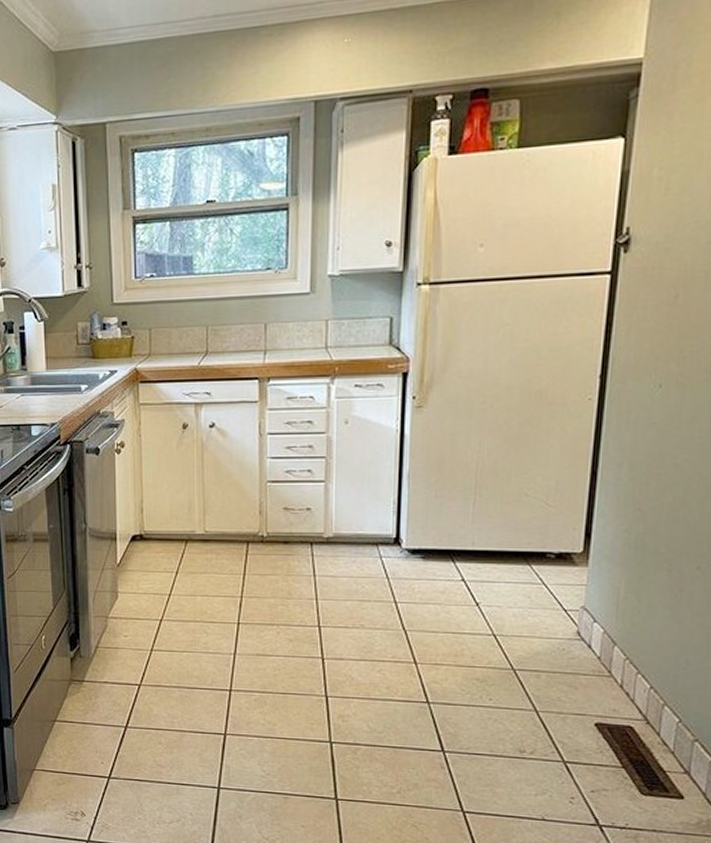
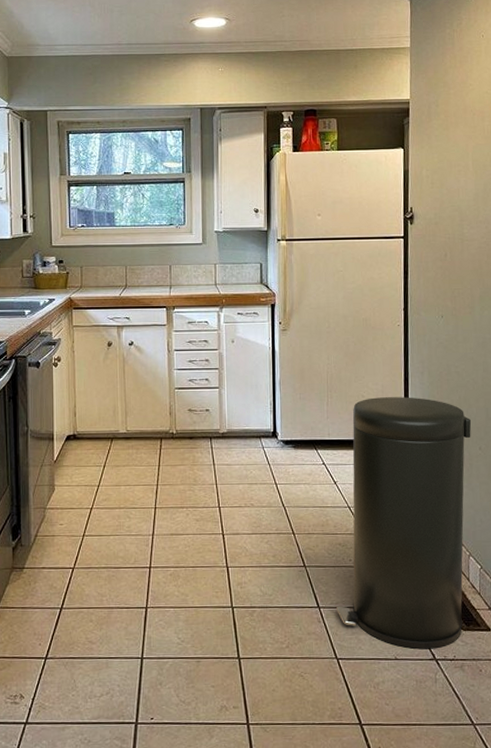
pedal bin: none [465,497,690,813] -> present [335,397,472,650]

